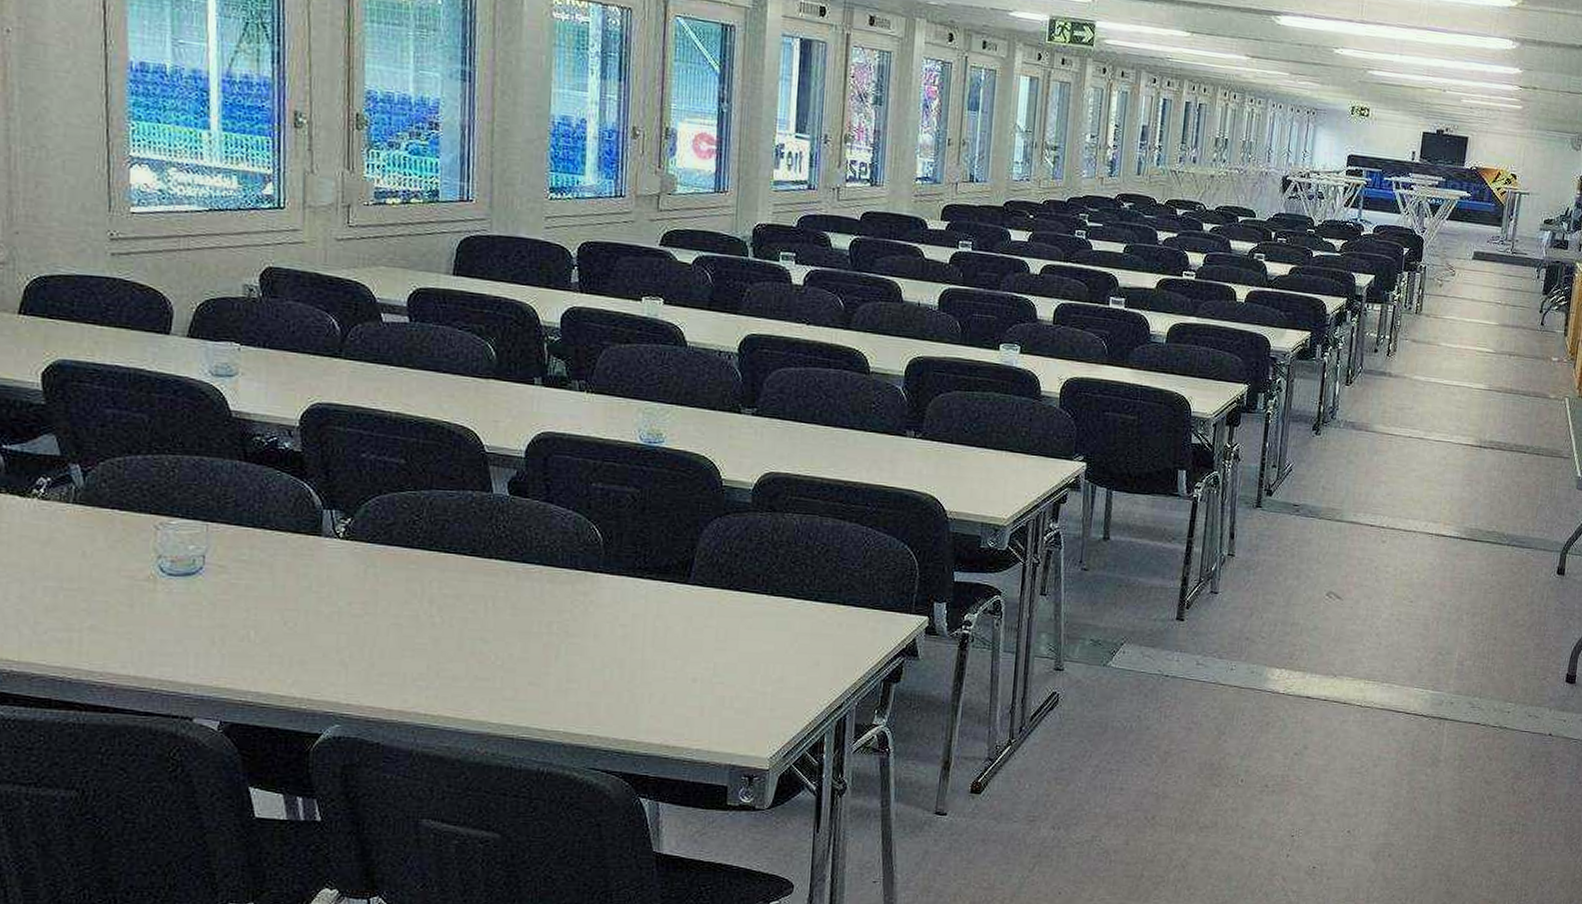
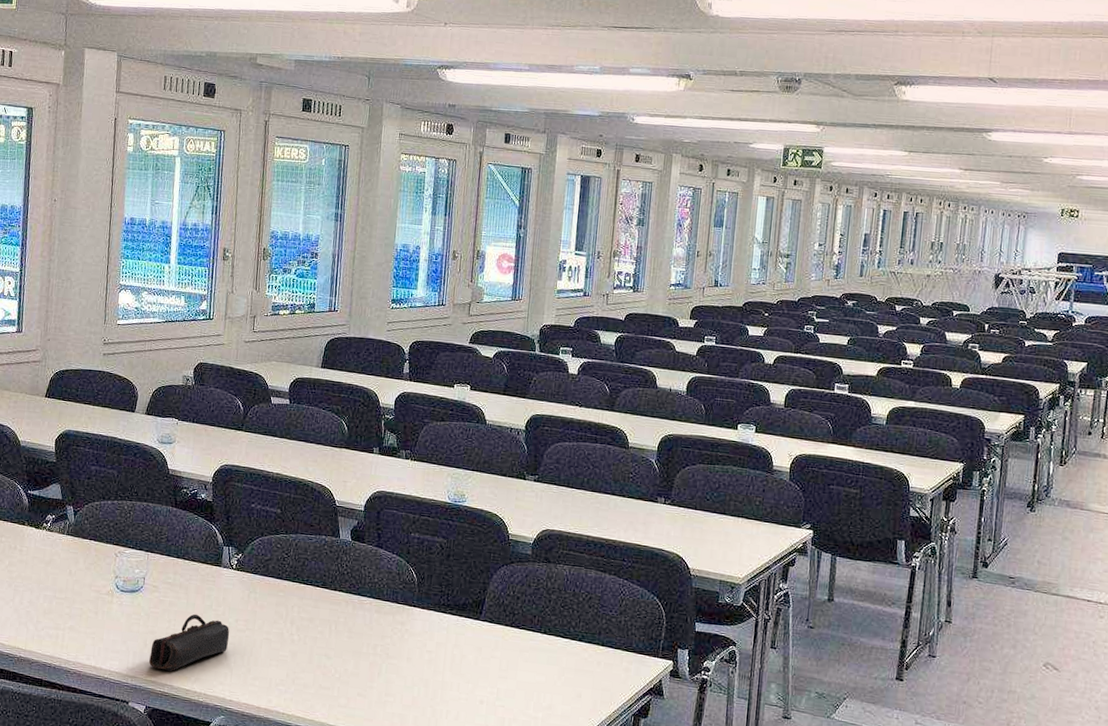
pencil case: none [221,598,341,674] -> present [149,613,230,671]

